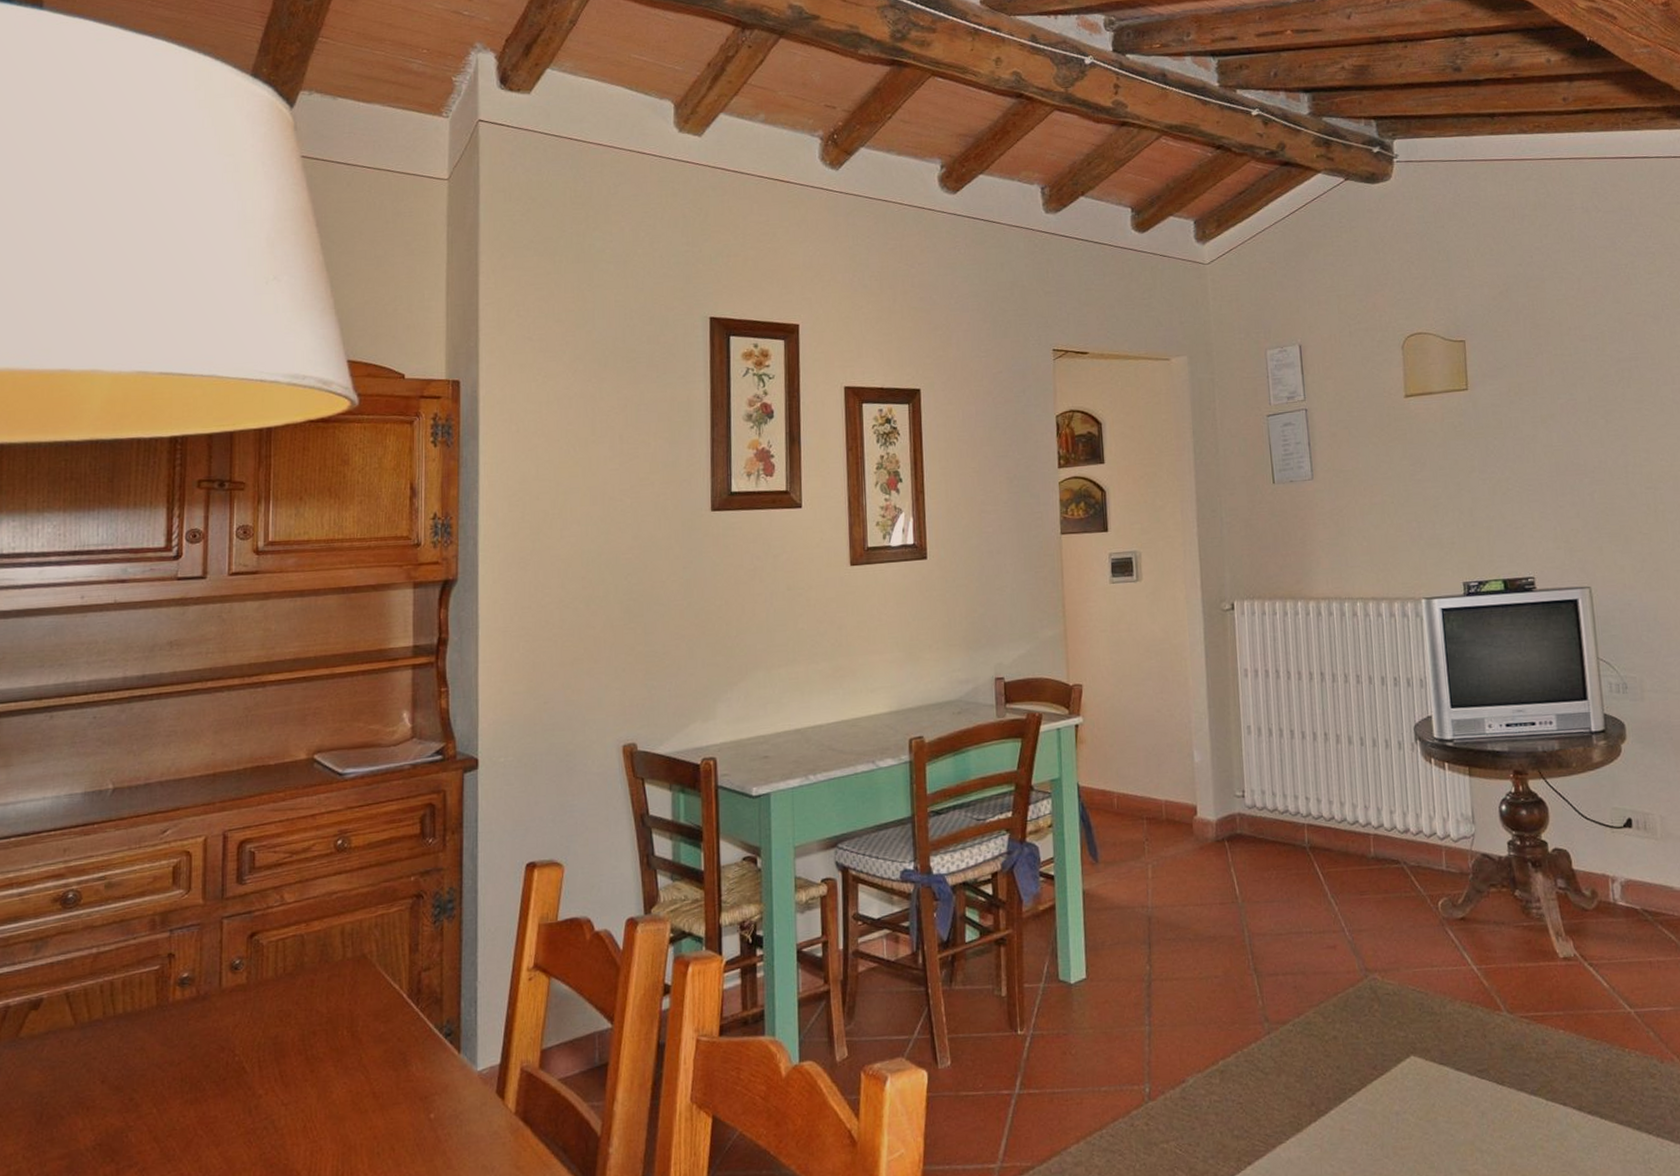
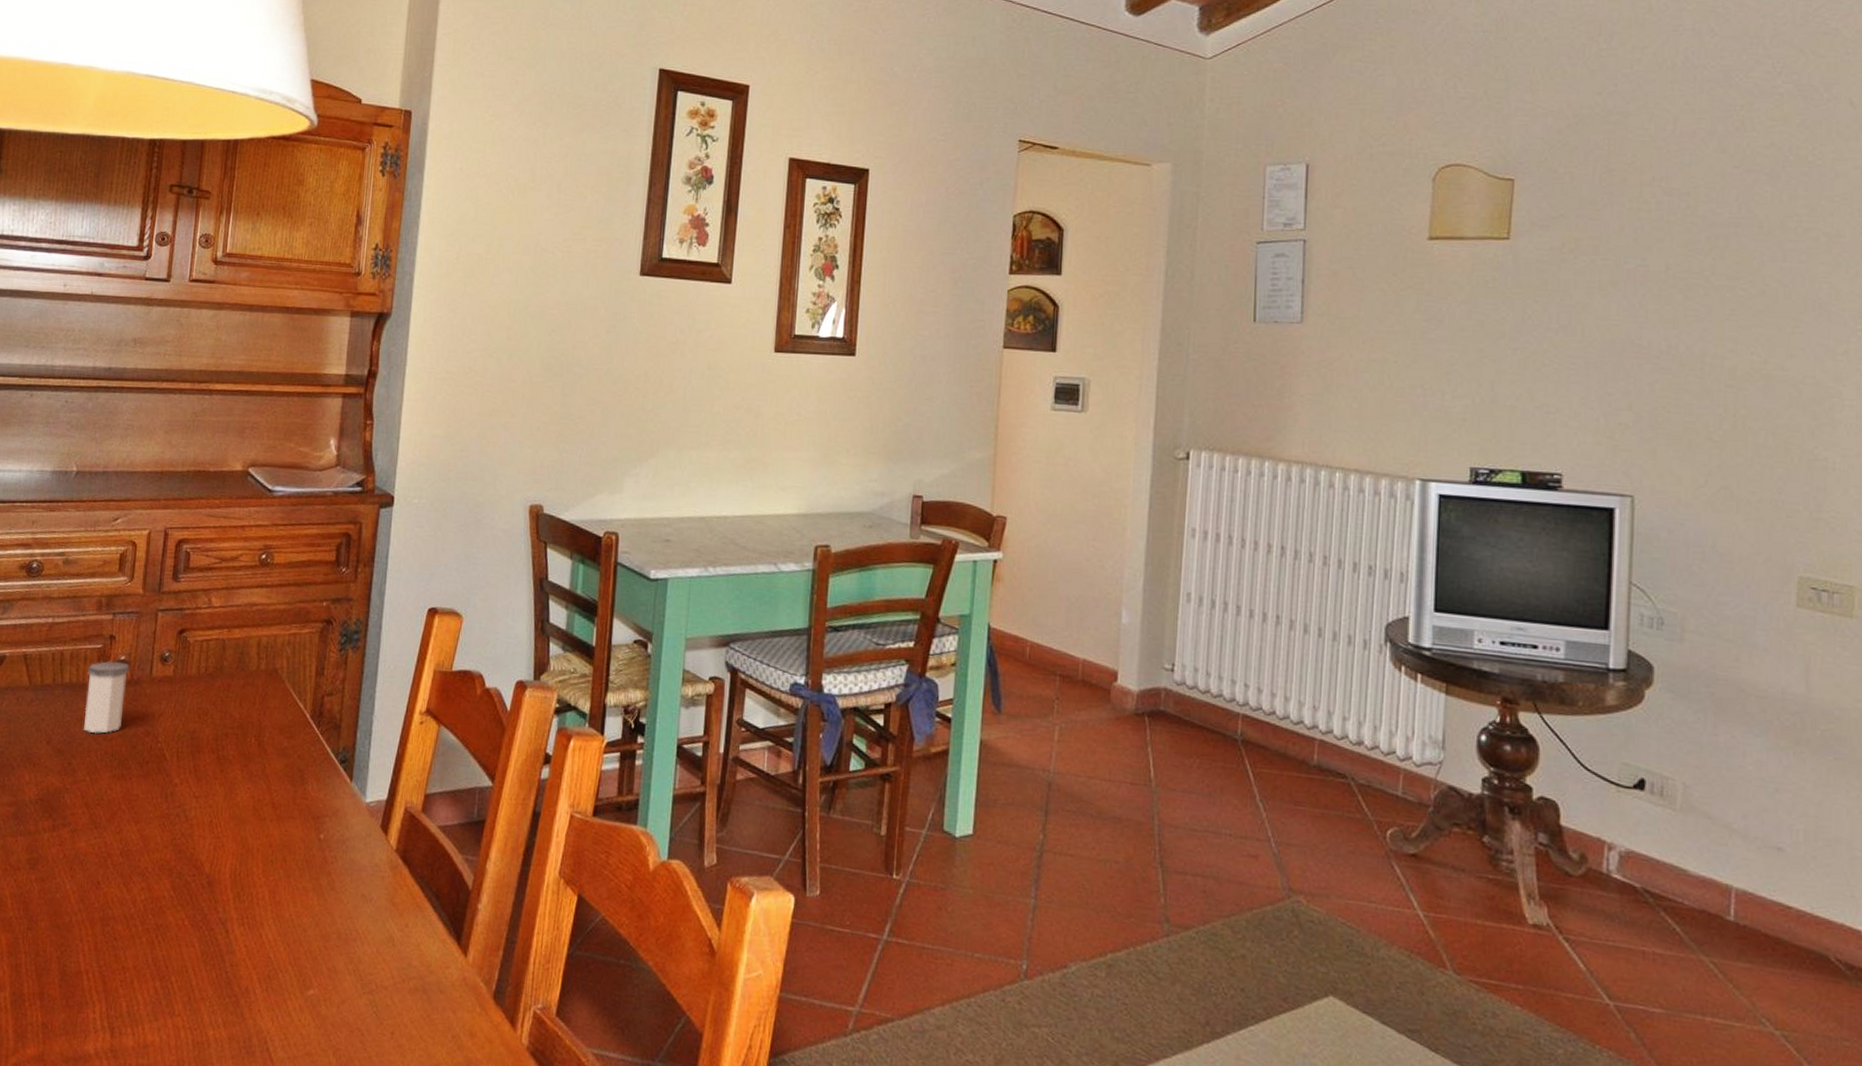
salt shaker: none [144,979,194,1062] -> present [84,660,130,734]

